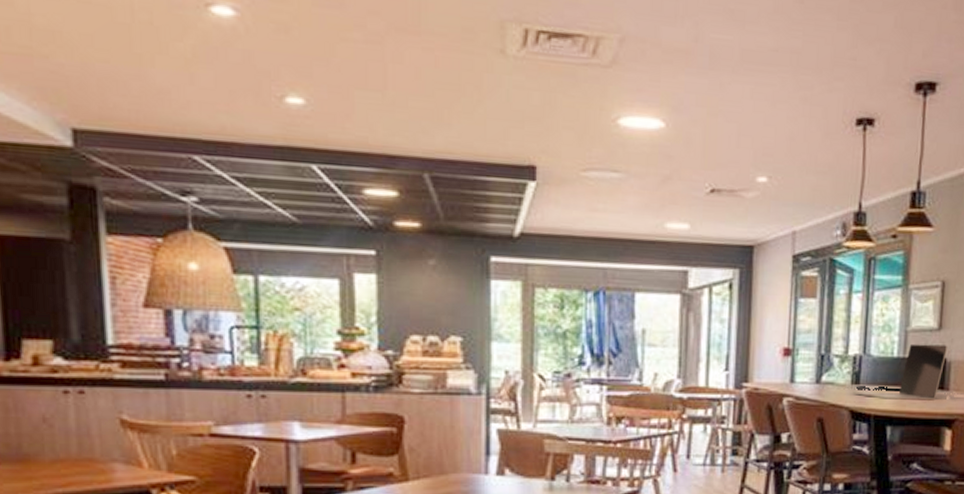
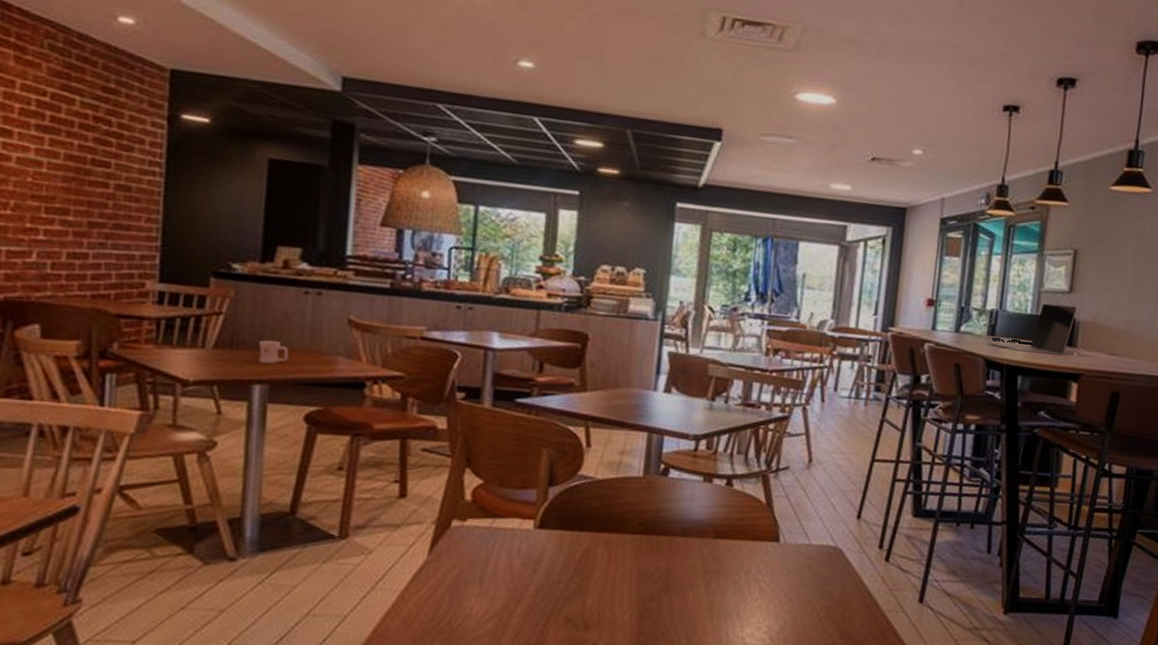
mug: none [17,451,55,479] -> present [258,340,289,364]

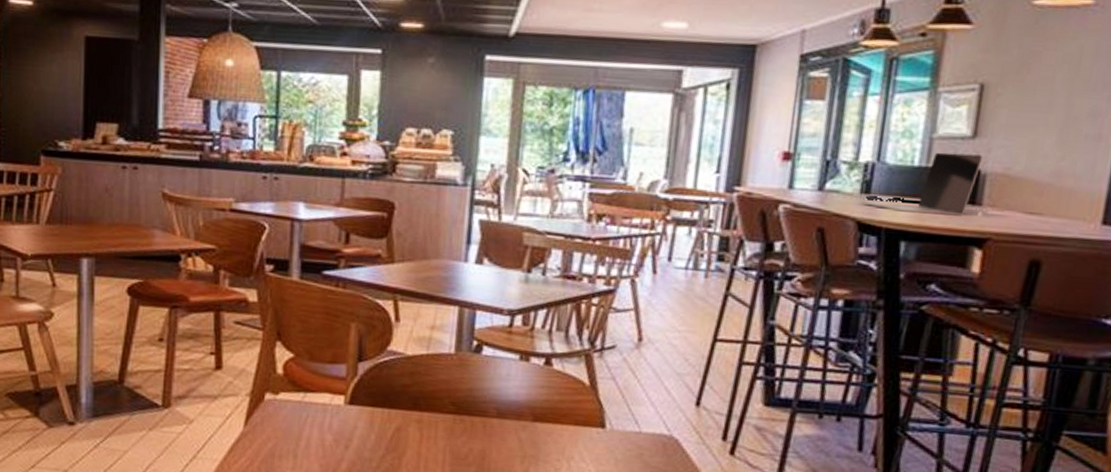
mug: present [258,340,289,364] -> none [84,215,111,239]

